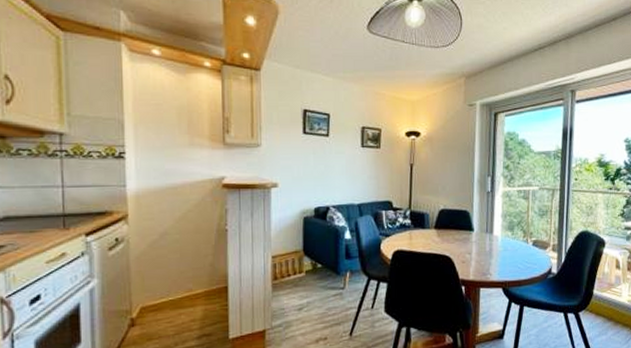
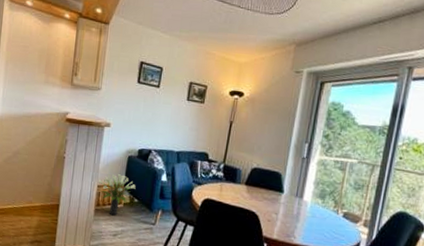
potted plant: none [272,239,317,288] -> present [98,173,136,216]

